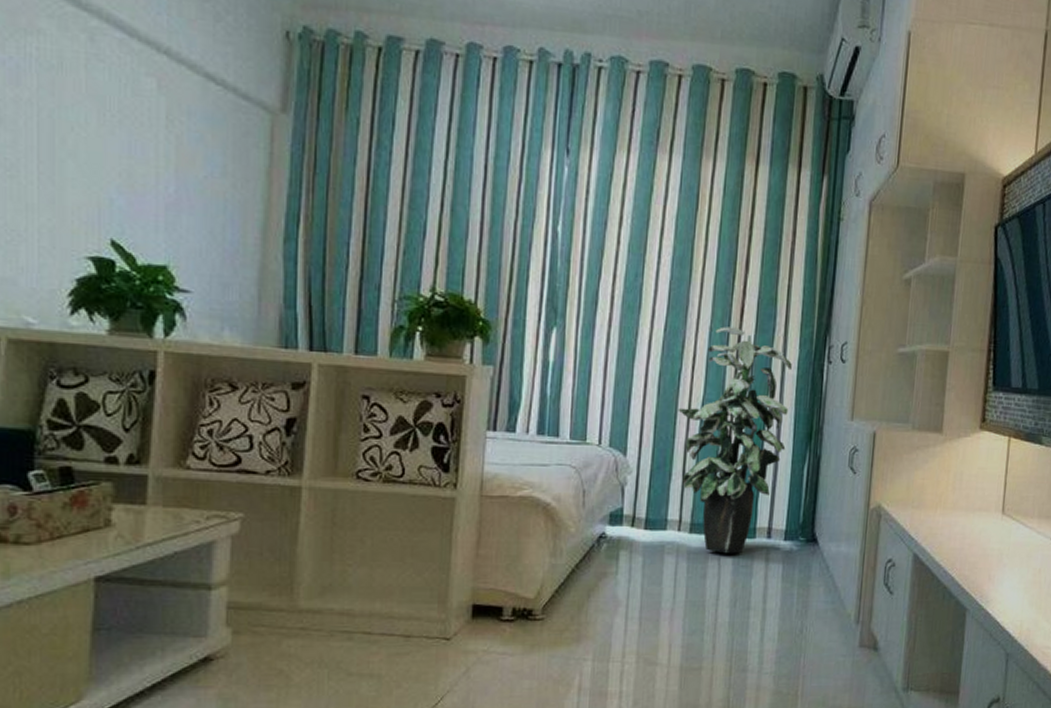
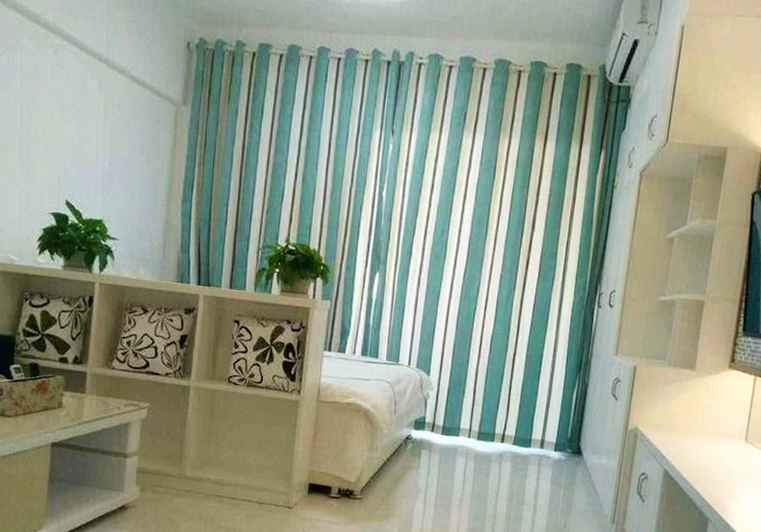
indoor plant: present [678,326,792,554] -> none [472,275,567,459]

